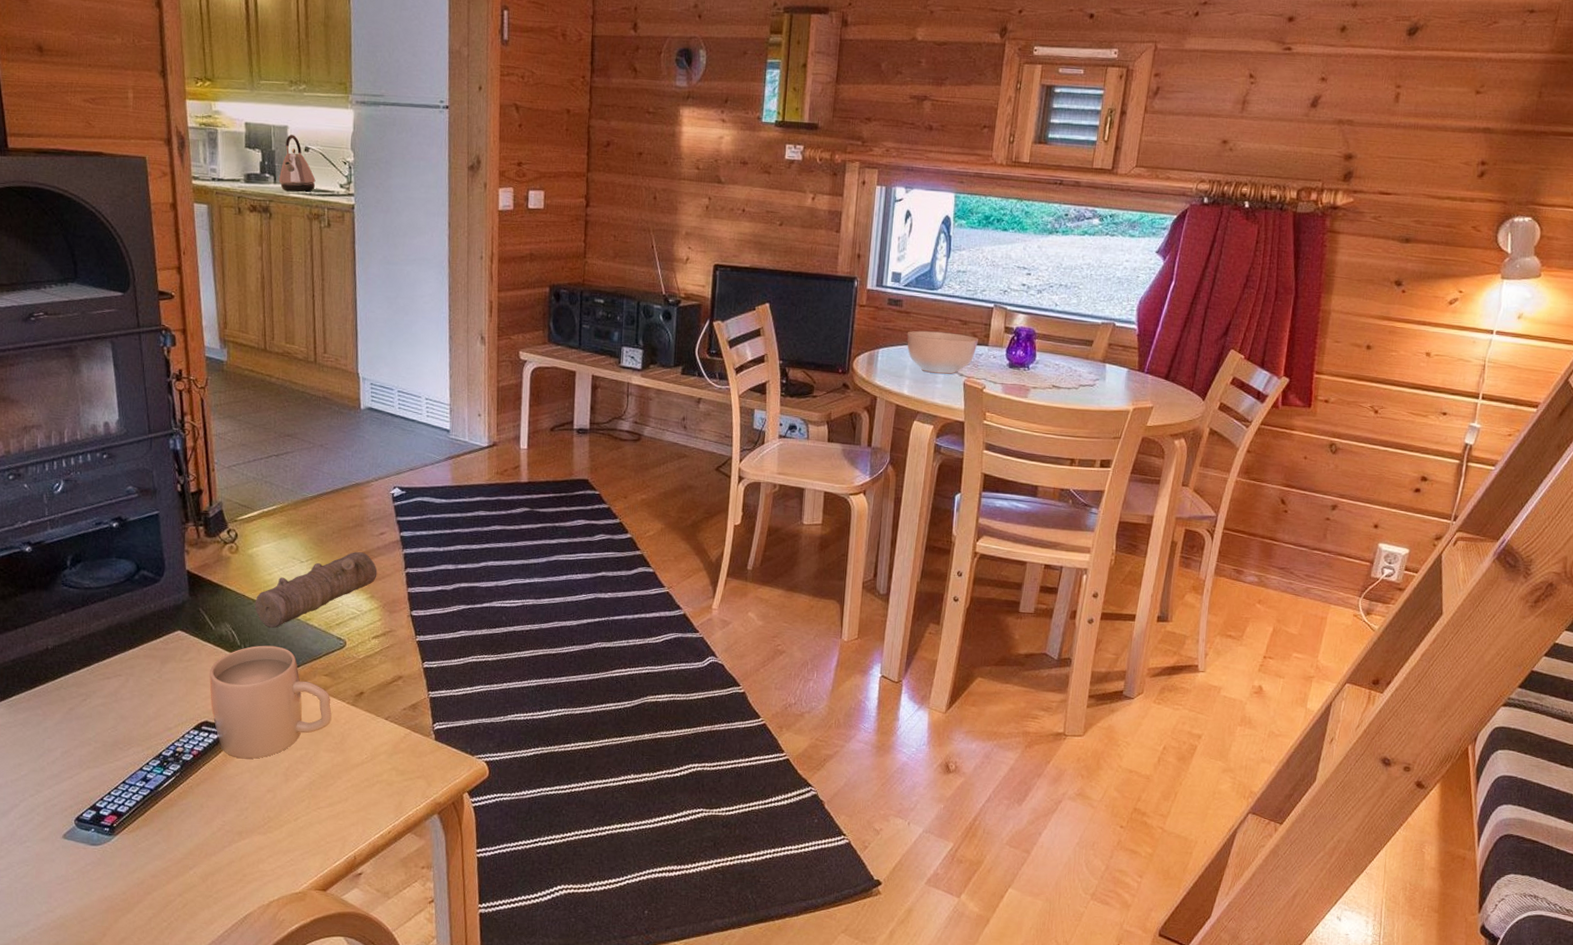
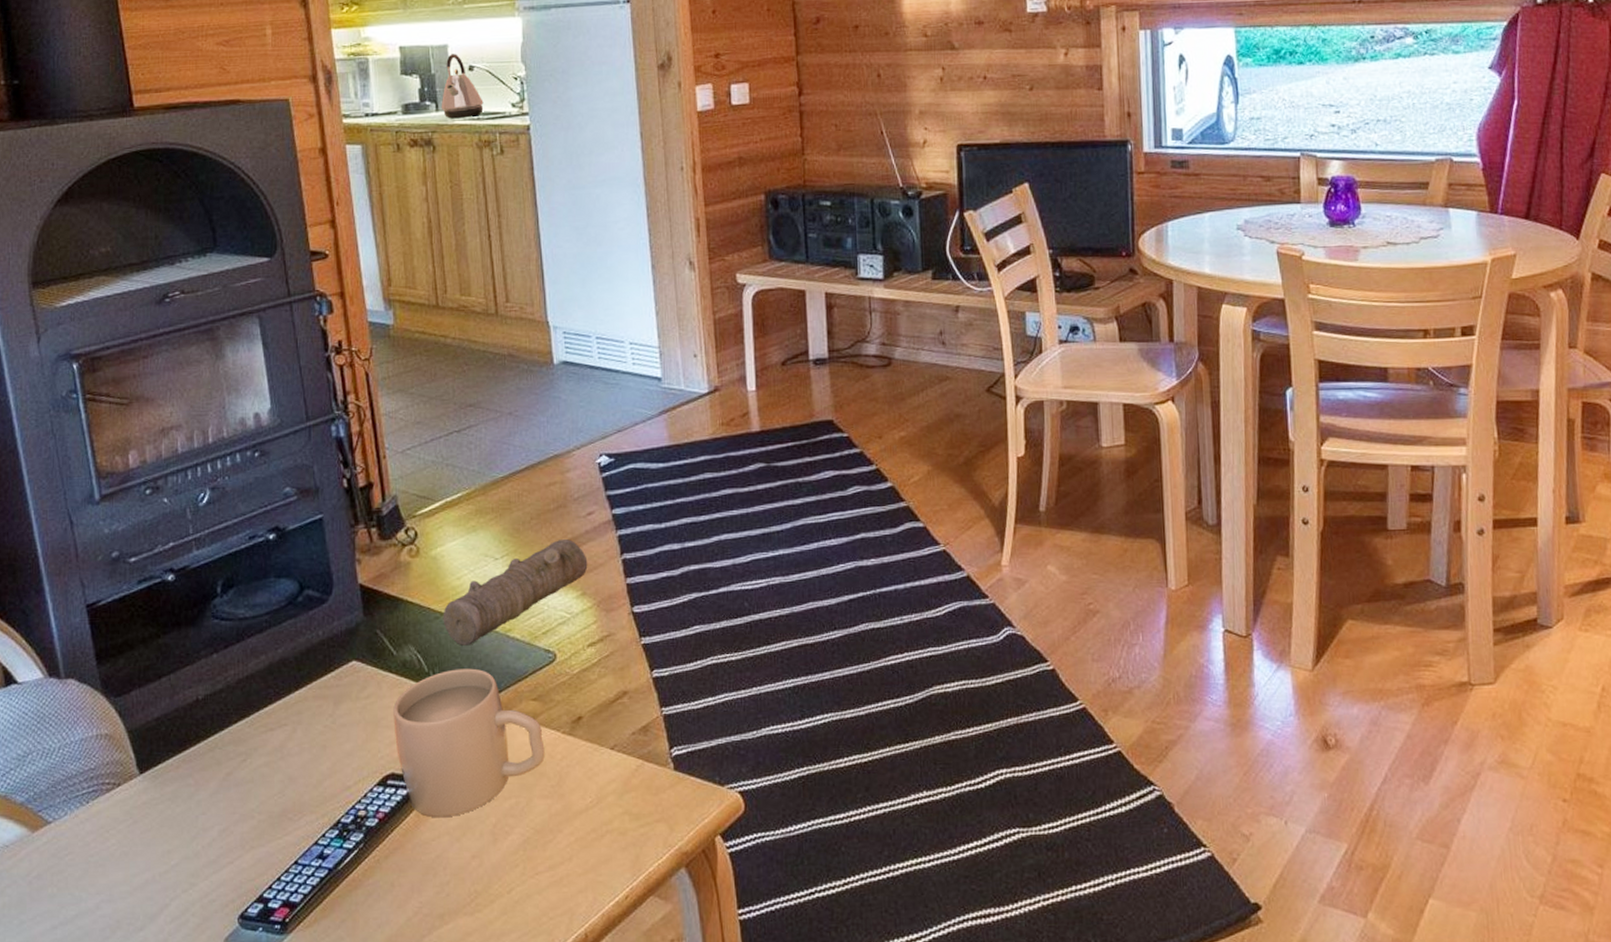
bowl: present [907,330,978,375] -> none [1199,192,1287,245]

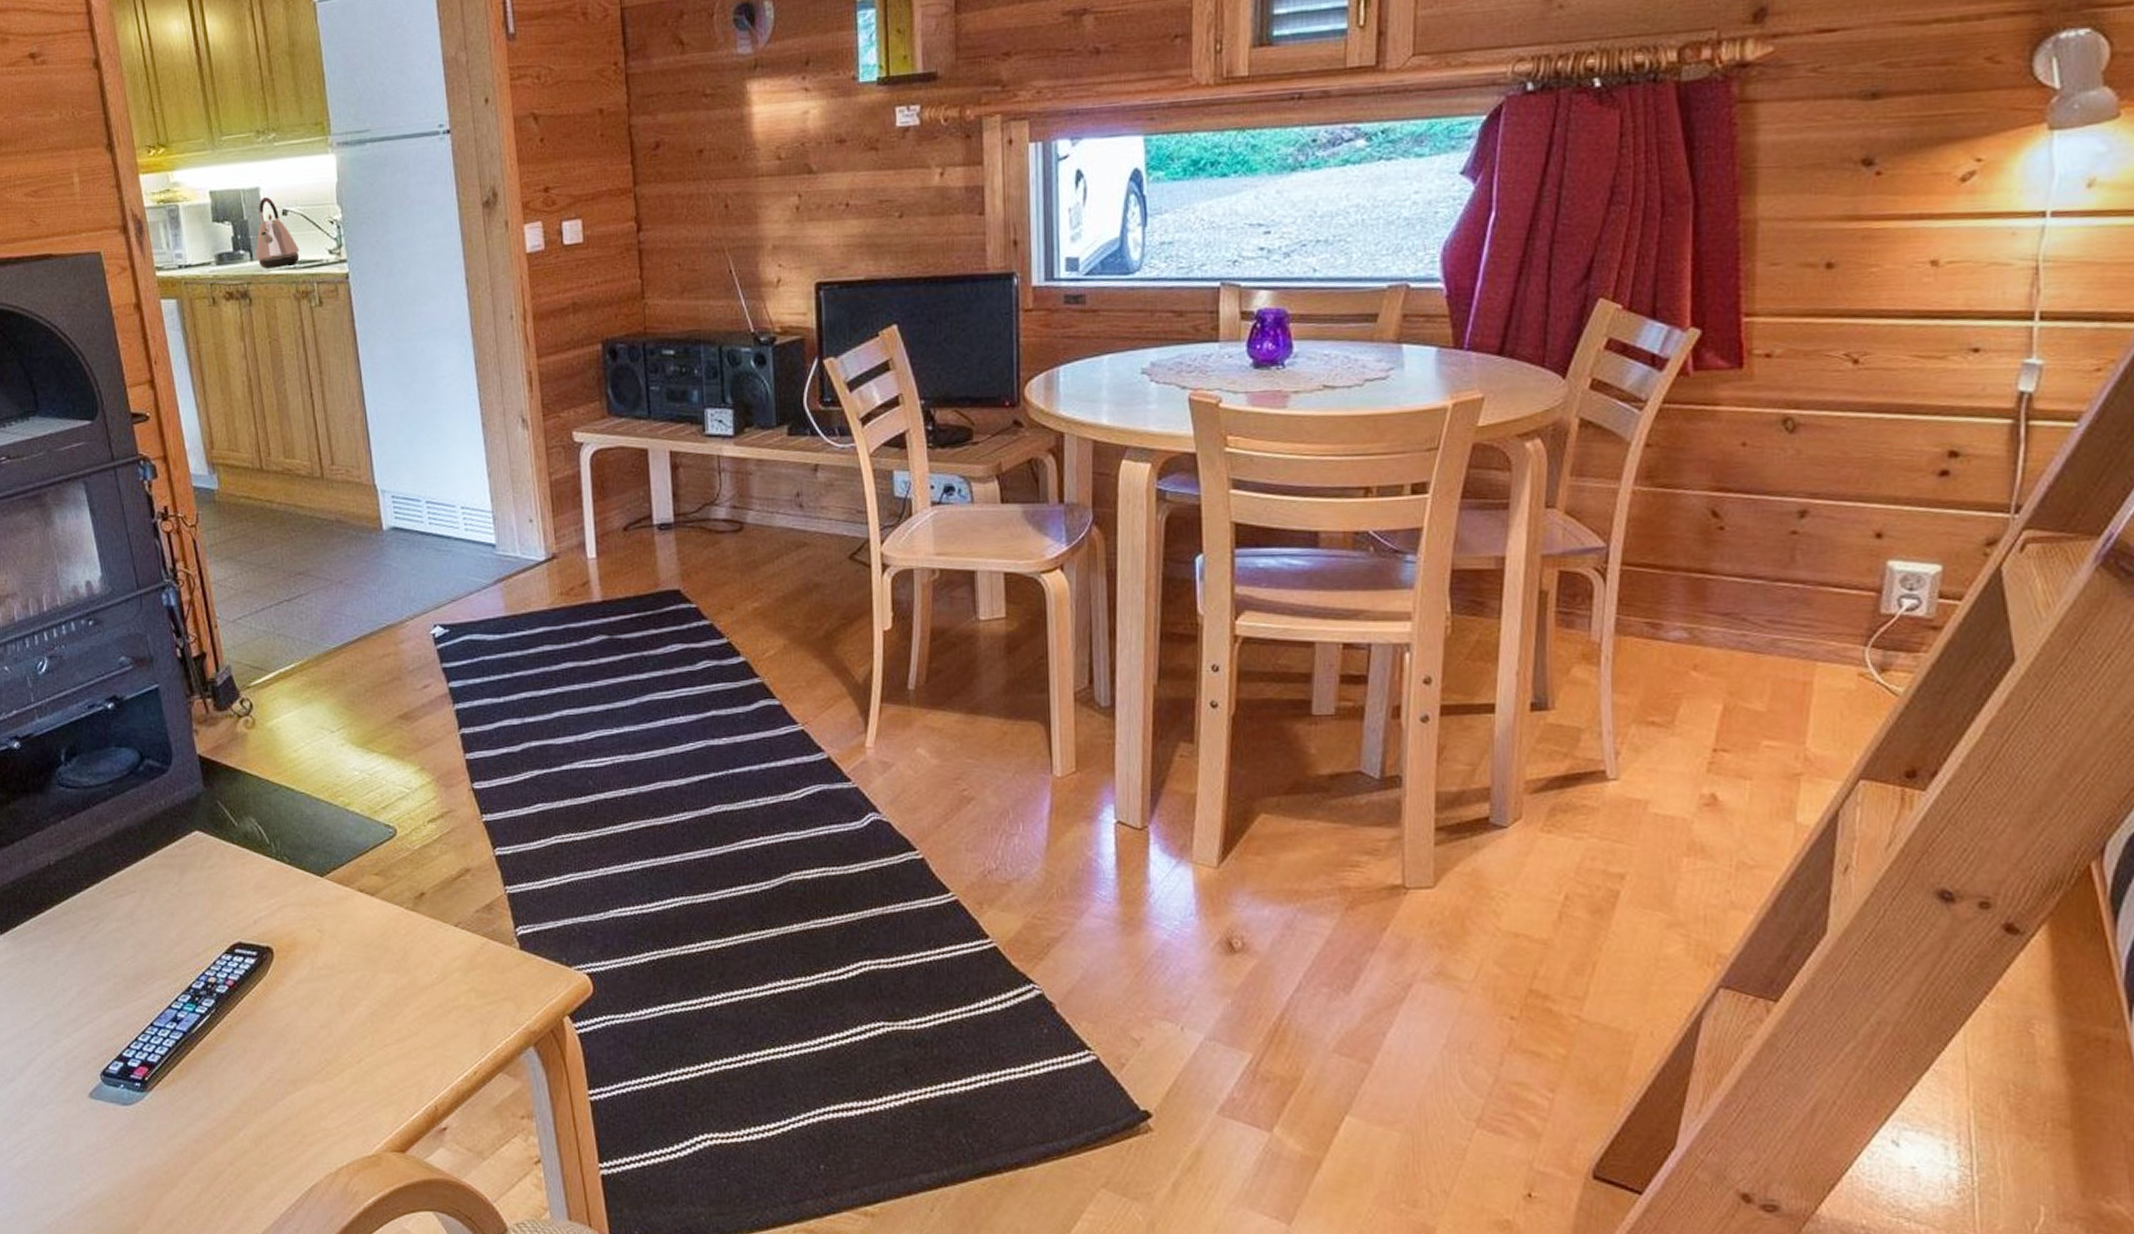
mug: present [393,668,545,818] -> none [237,841,389,988]
decorative log: present [443,539,588,646] -> none [281,713,426,818]

